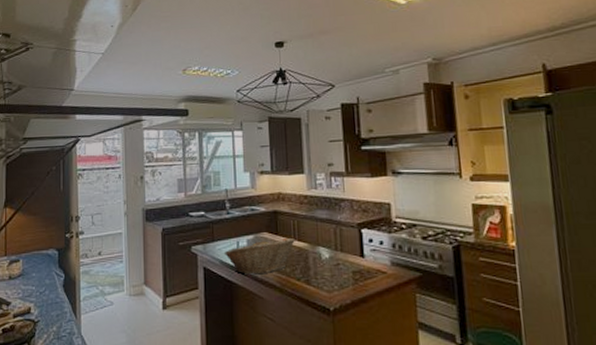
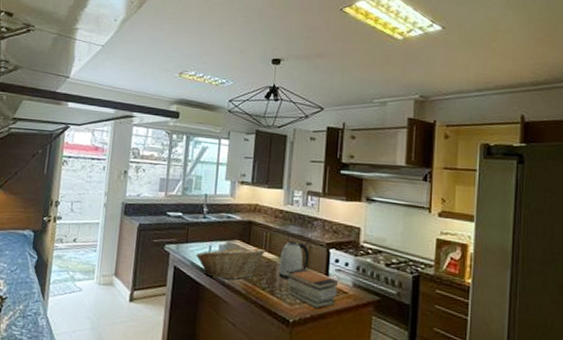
kettle: none [311,226,342,266] -> present [278,241,310,280]
book stack: none [318,252,376,293] -> present [285,267,338,309]

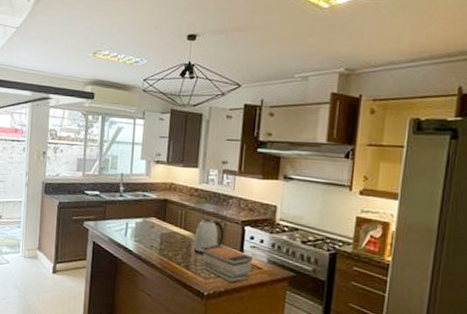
fruit basket: present [195,246,265,280] -> none [113,223,181,255]

